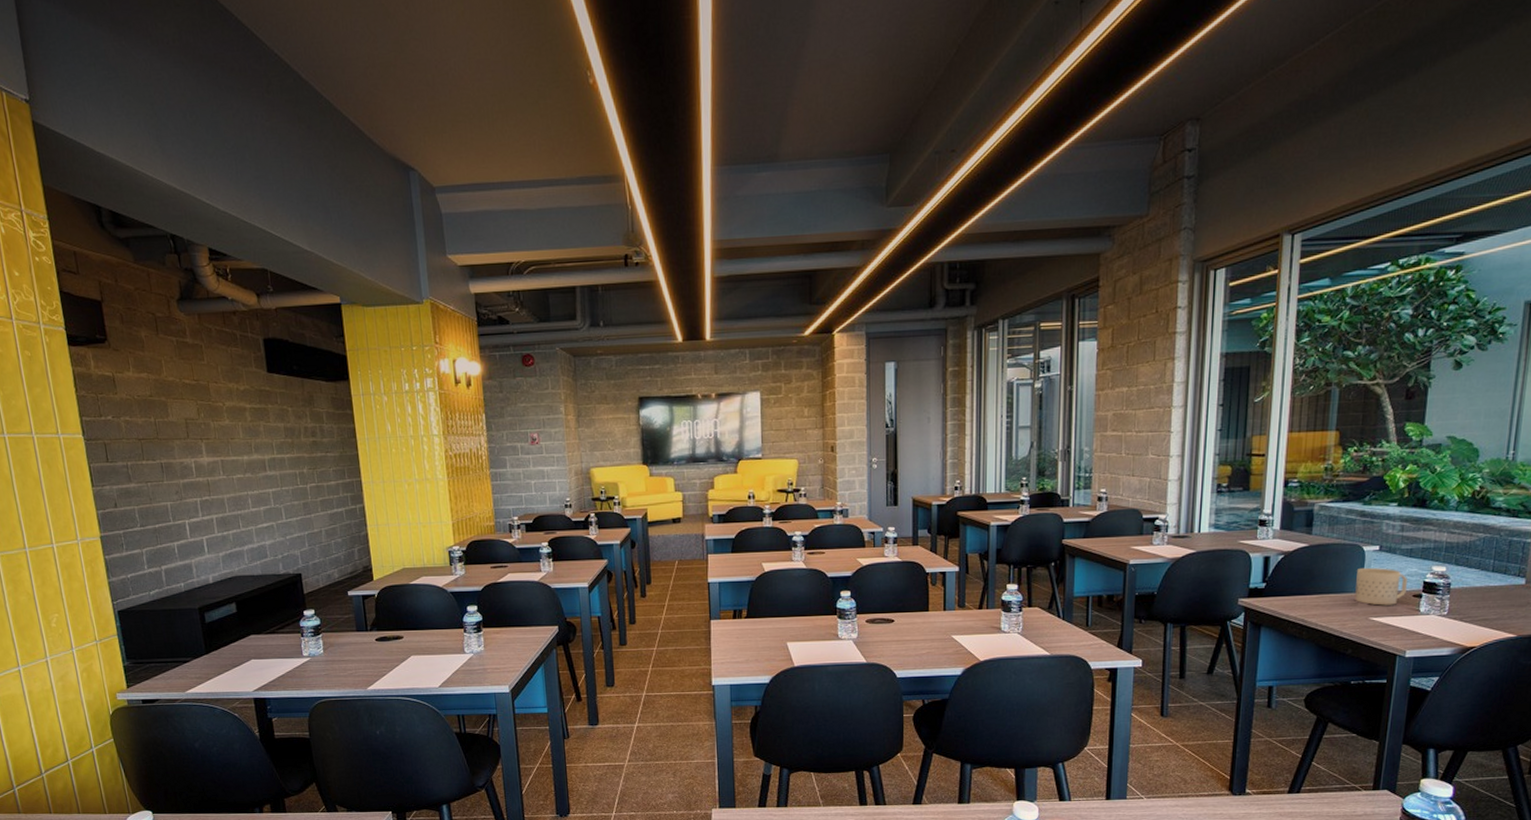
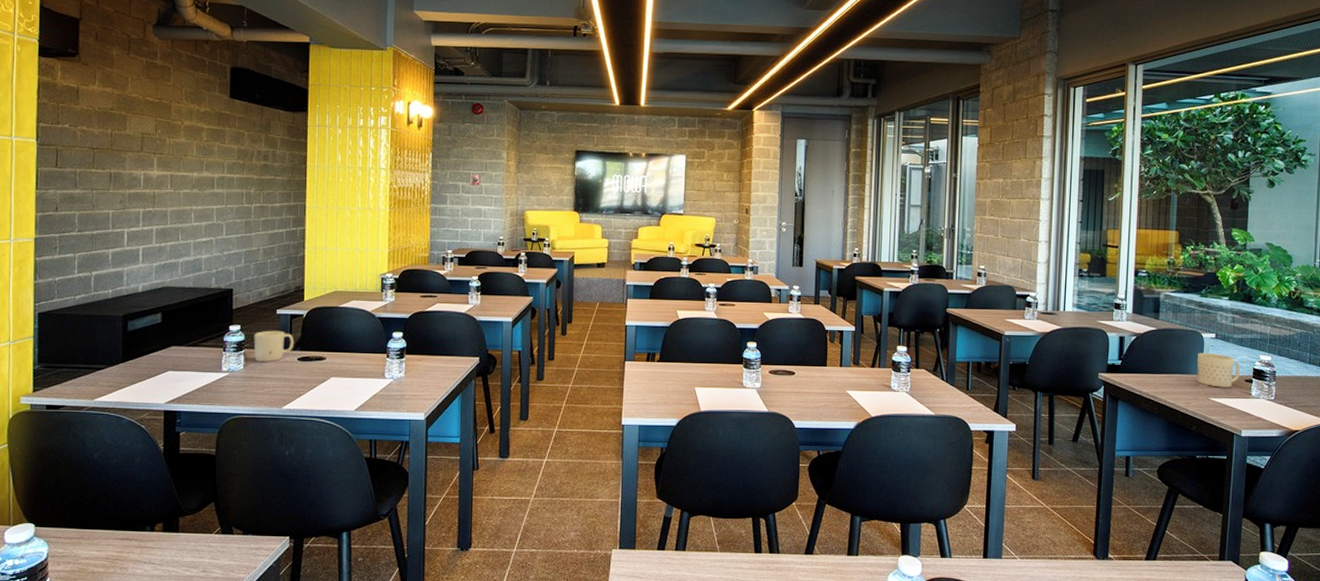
mug: none [329,612,370,645] -> present [253,330,295,362]

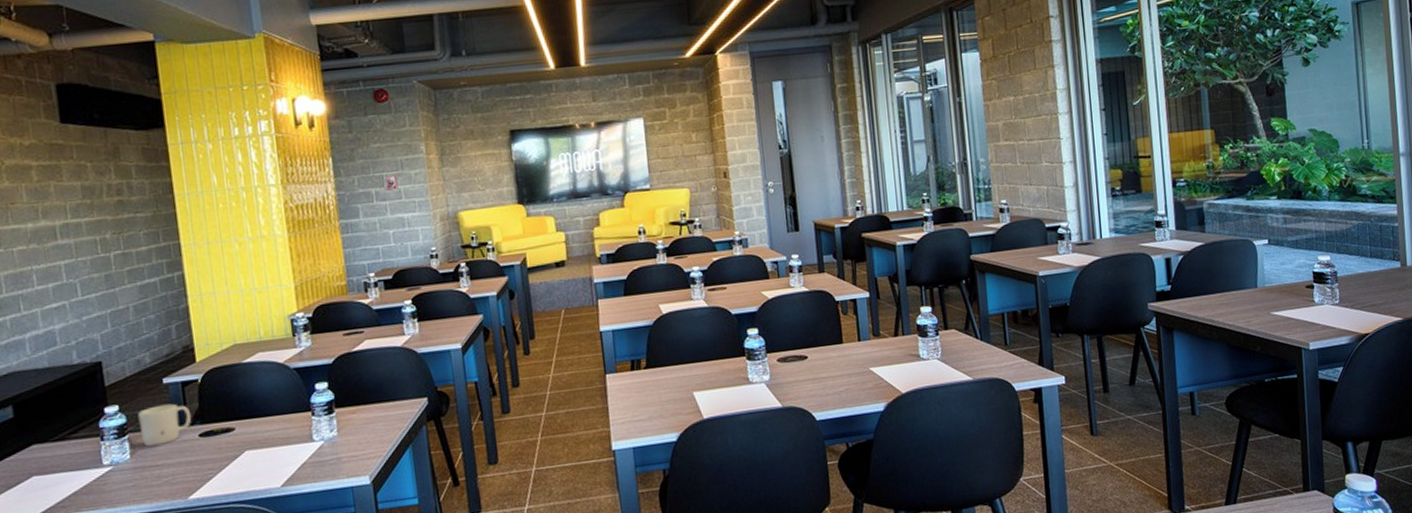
mug: present [1197,352,1240,388] -> none [1252,261,1299,300]

